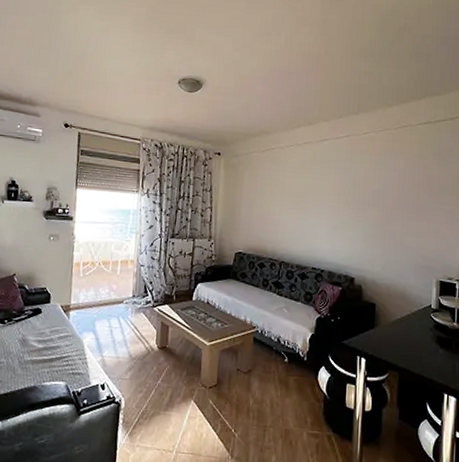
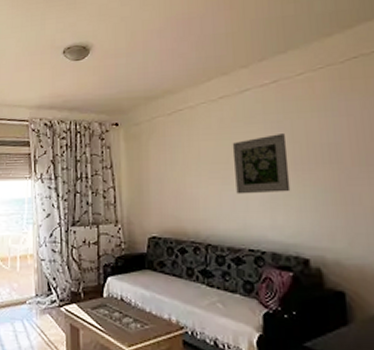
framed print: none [308,178,350,225] -> present [232,134,291,194]

